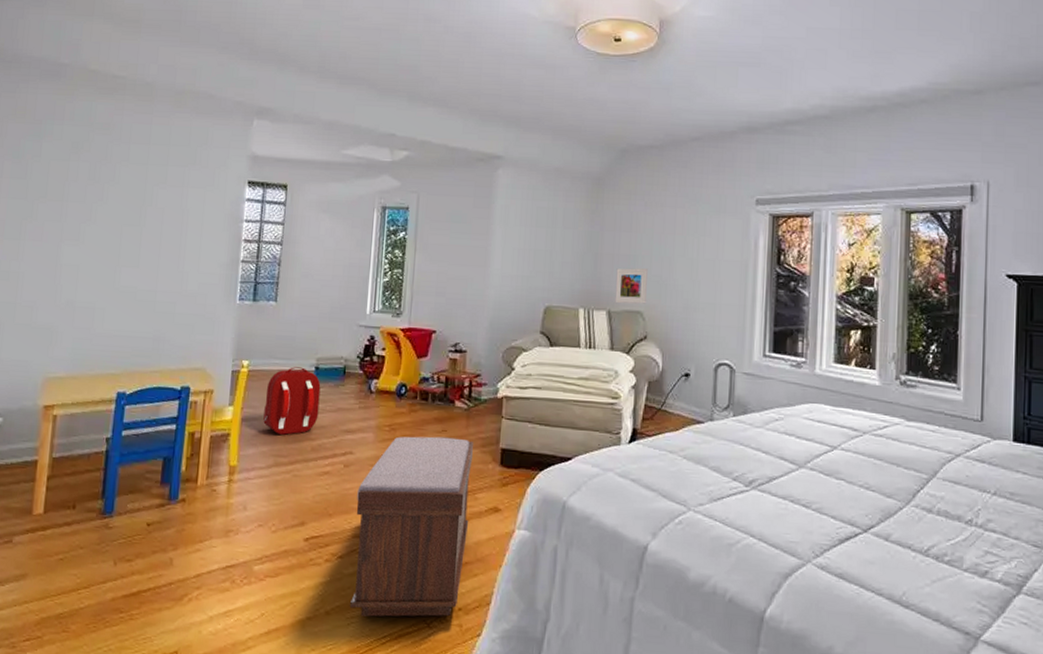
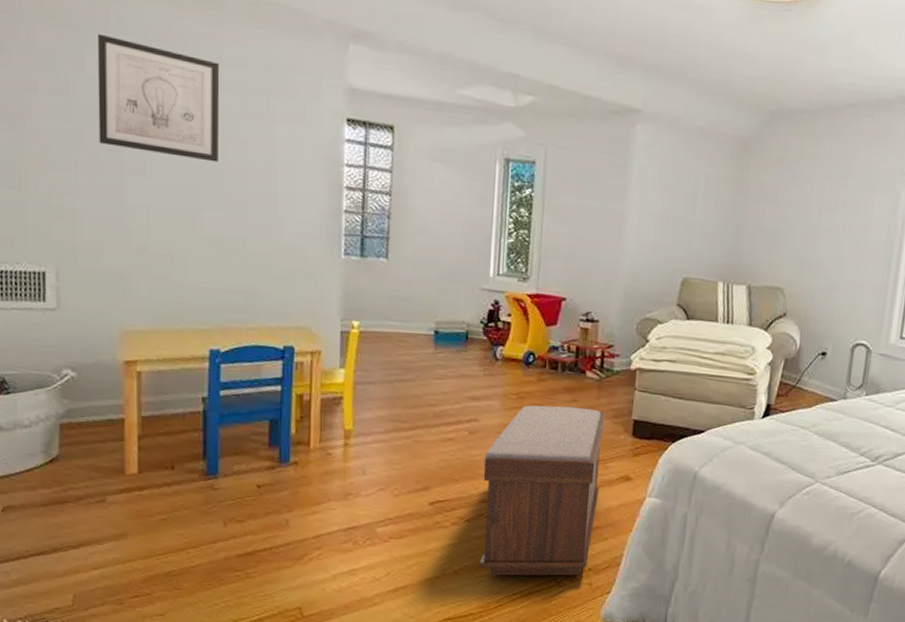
wall art: none [45,127,148,225] -> present [97,33,220,163]
backpack: present [263,367,321,435] -> none [379,330,441,400]
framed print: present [615,268,648,304] -> none [755,241,791,281]

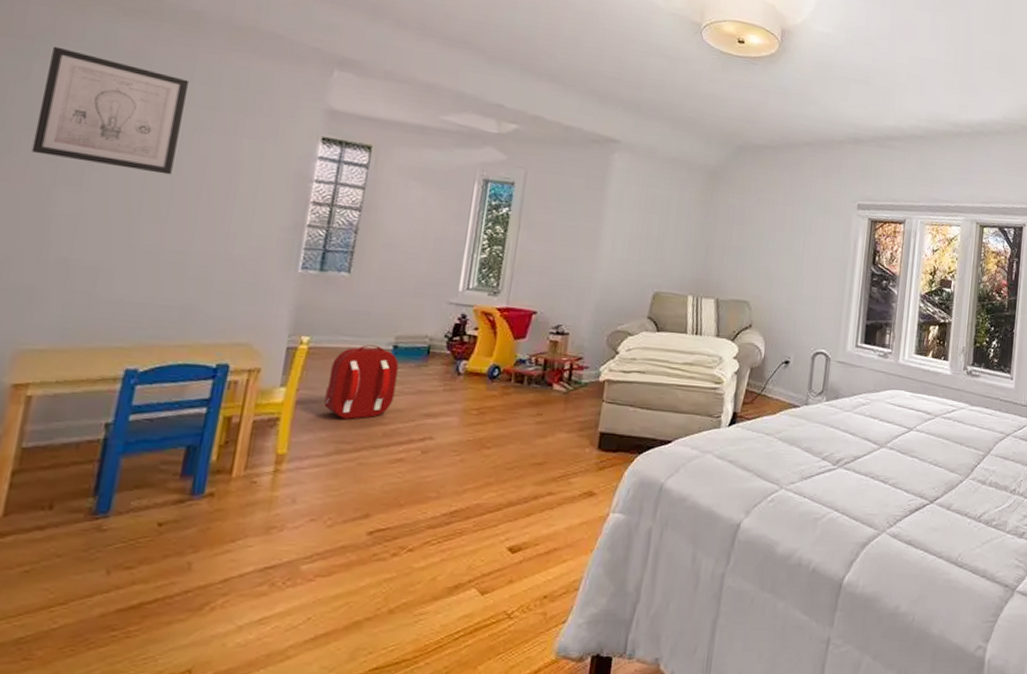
backpack: none [379,330,441,400] -> present [324,345,399,419]
bench: present [478,405,605,576] -> none [418,420,570,612]

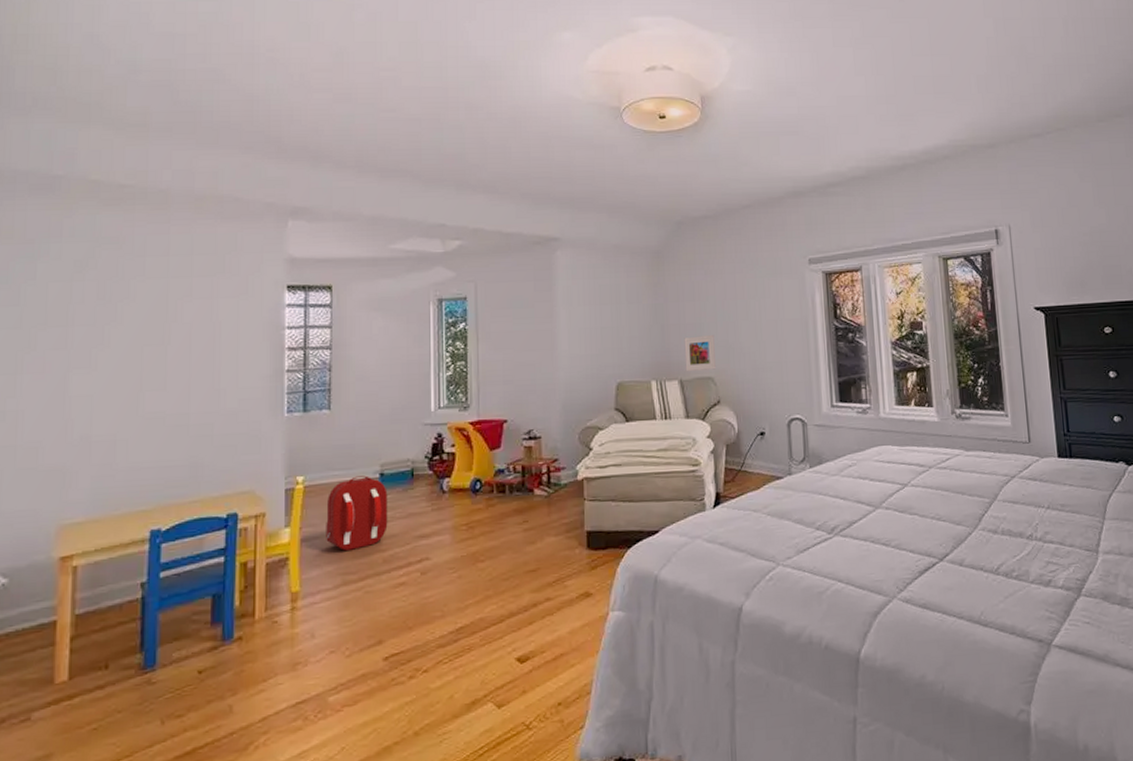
wall art: present [31,46,190,175] -> none [46,245,167,345]
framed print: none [723,259,756,294] -> present [684,335,716,371]

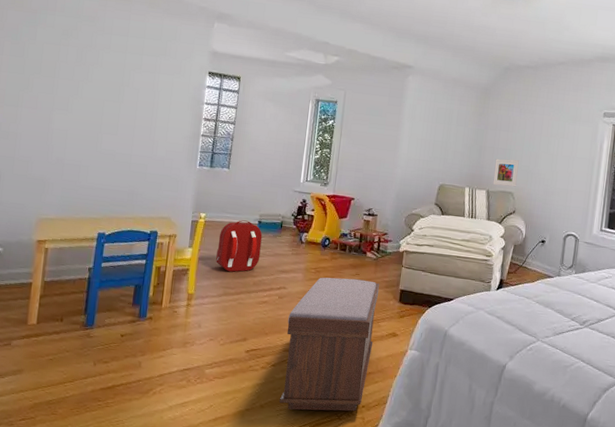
bench: none [438,527,561,730] -> present [279,277,379,412]

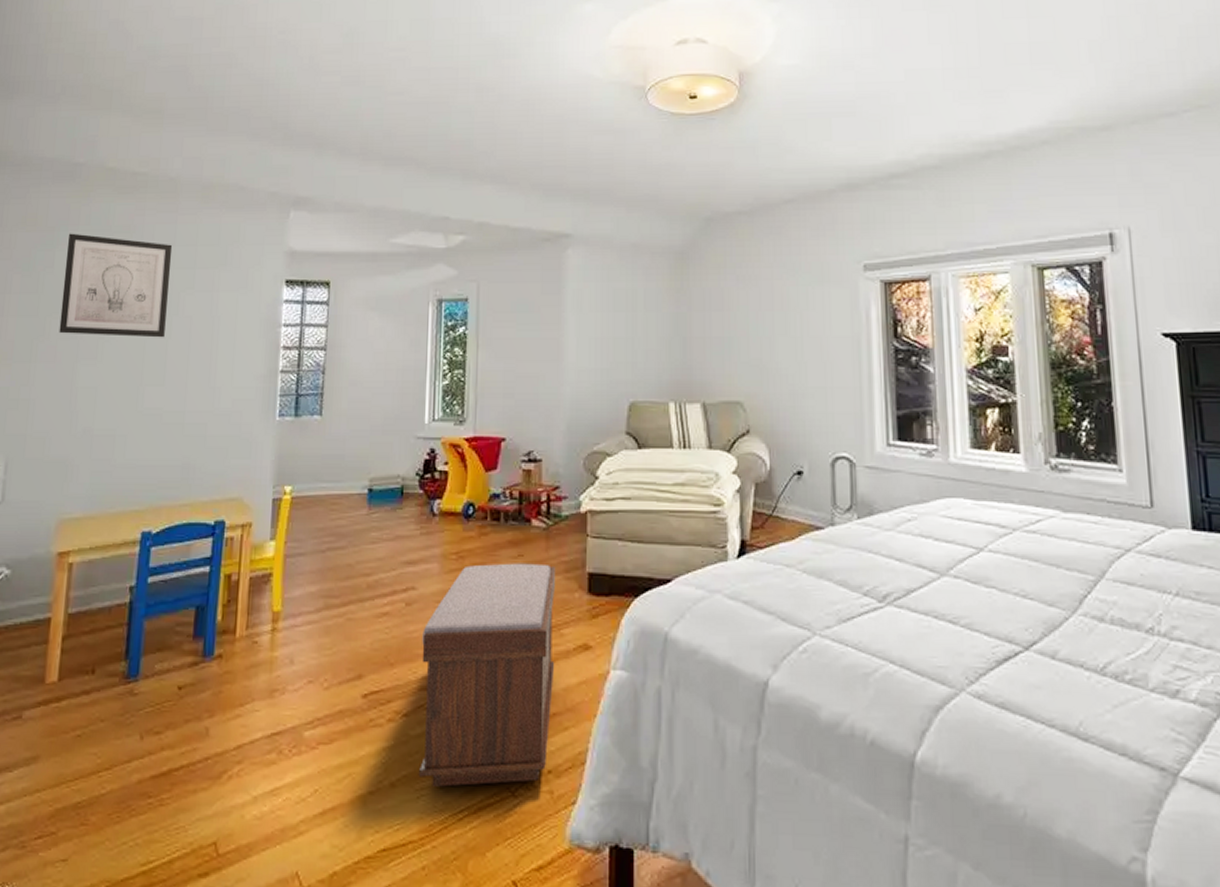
wall art: none [39,16,127,102] -> present [59,233,173,338]
backpack: present [216,220,262,272] -> none [310,490,375,571]
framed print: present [492,158,519,187] -> none [709,352,746,393]

